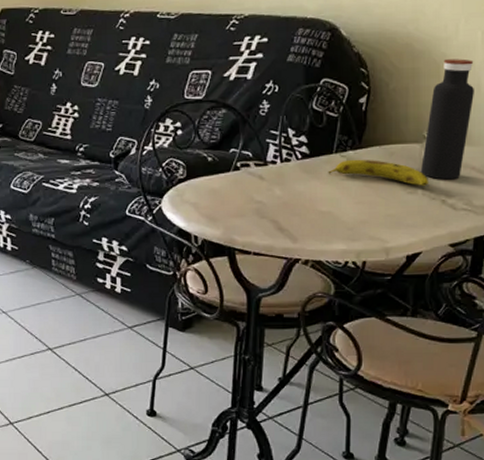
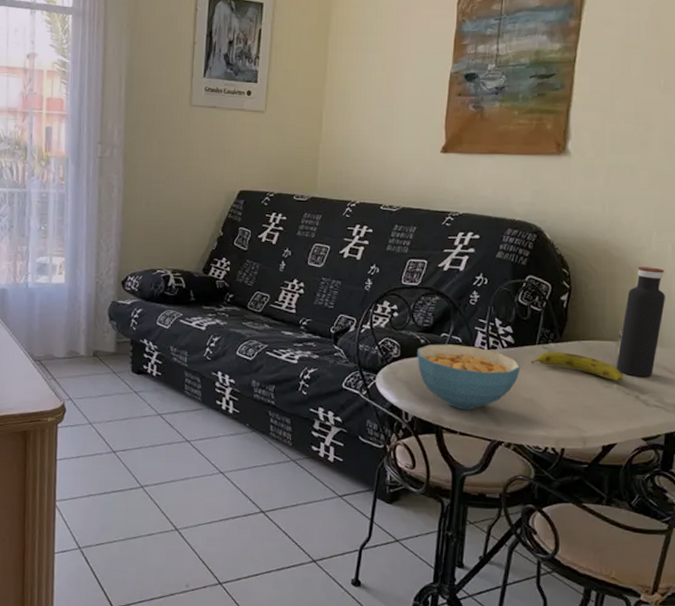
cereal bowl: none [204,160,317,229] -> present [417,344,521,410]

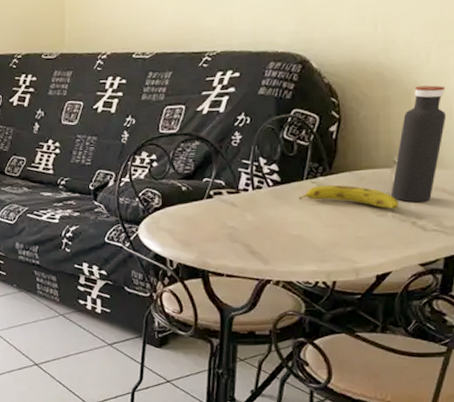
cereal bowl: present [417,344,521,410] -> none [179,188,288,252]

